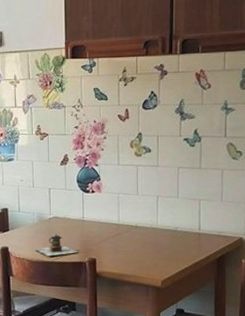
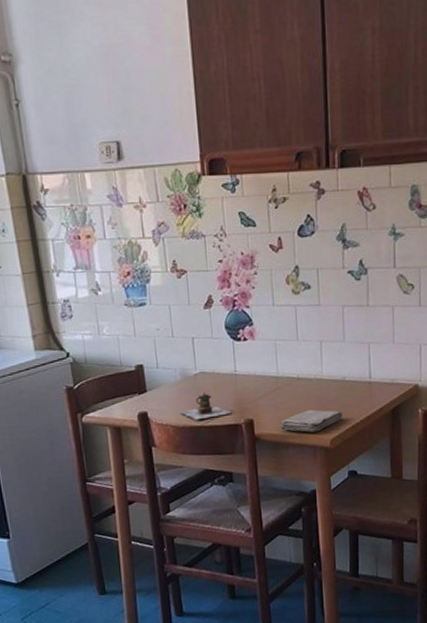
washcloth: none [119,254,174,273] -> present [281,409,343,432]

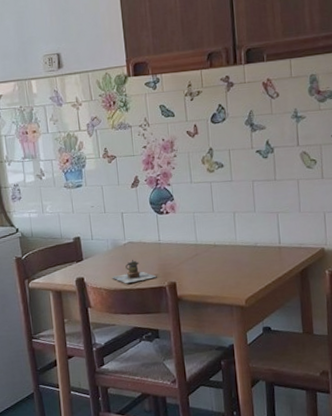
washcloth: present [281,409,343,432] -> none [200,272,256,293]

